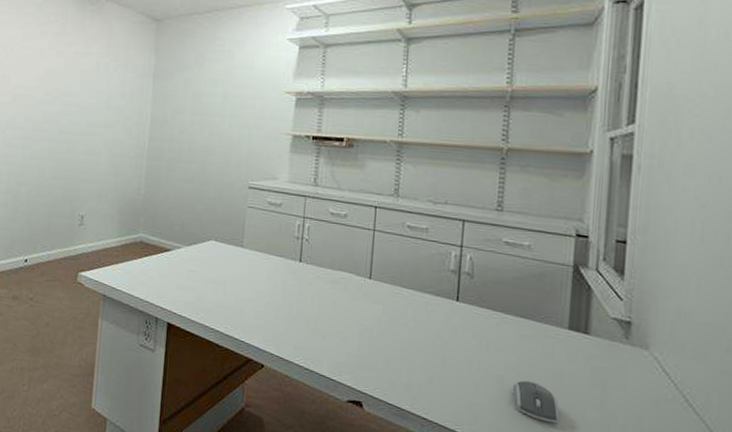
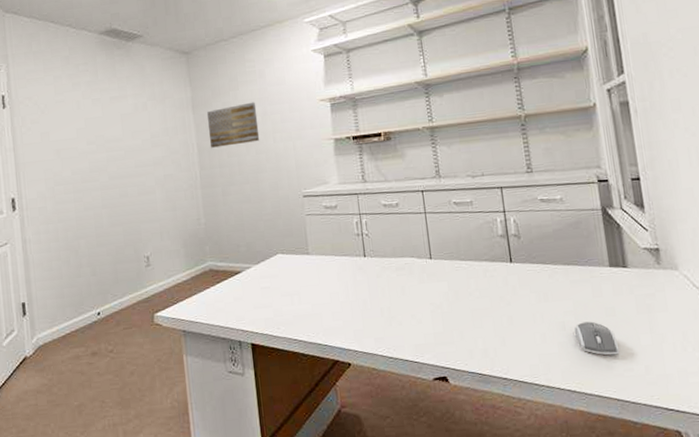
wall art: none [165,81,219,123] -> present [207,102,260,148]

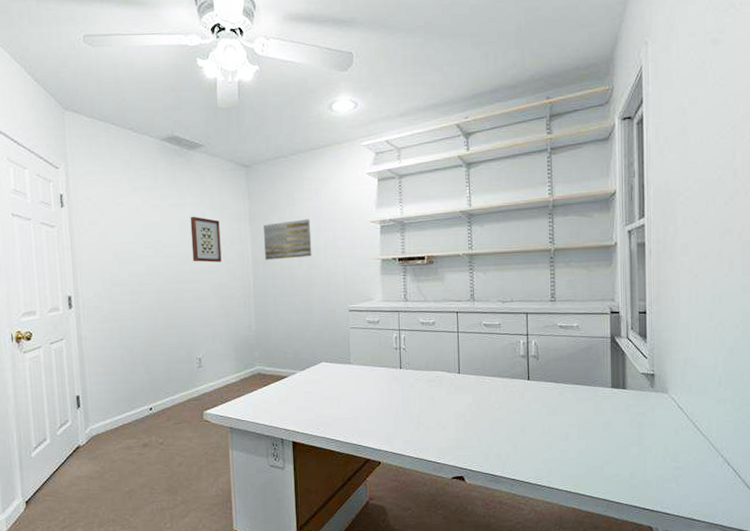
wall art: none [131,107,166,155] -> present [190,216,222,263]
computer mouse: present [573,321,620,356] -> none [575,433,611,463]

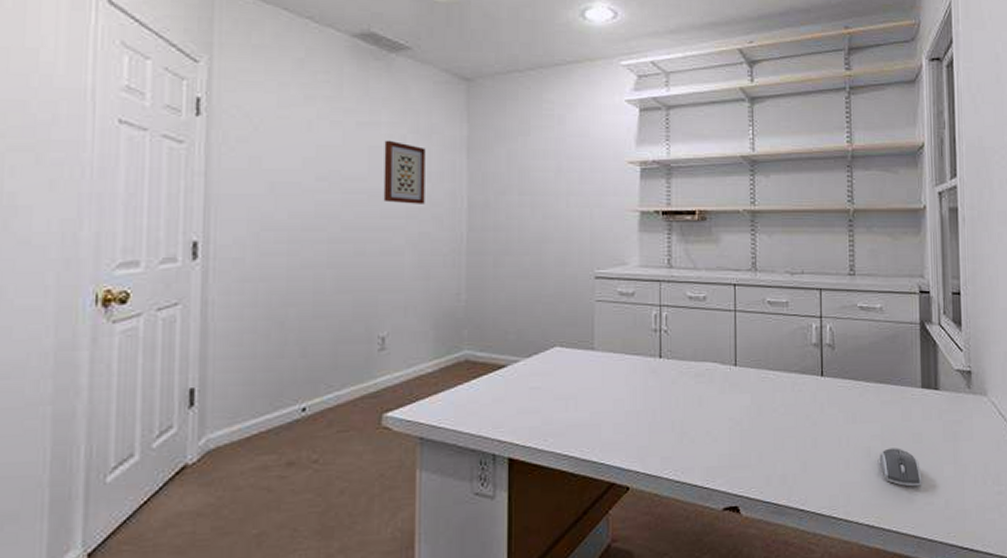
wall art: present [264,219,312,260] -> none [486,153,550,205]
computer mouse: none [575,433,611,463] -> present [879,448,922,487]

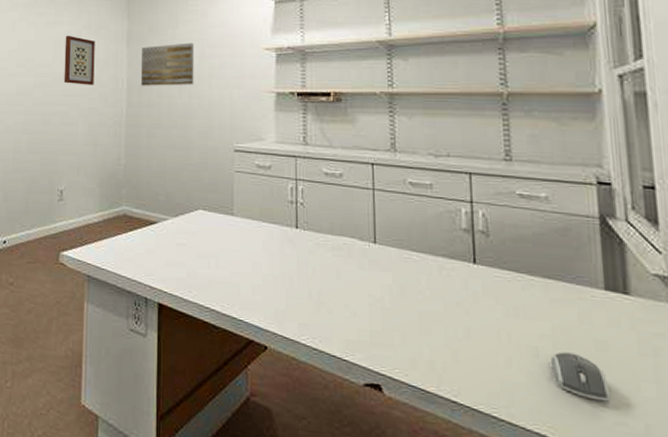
wall art: none [486,153,550,205] -> present [141,43,195,86]

